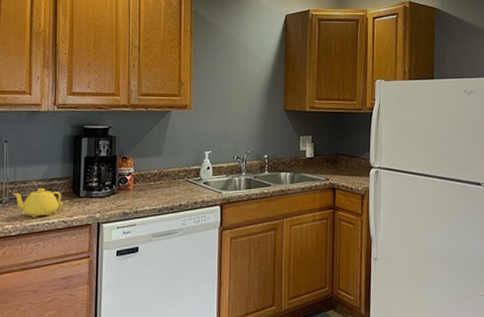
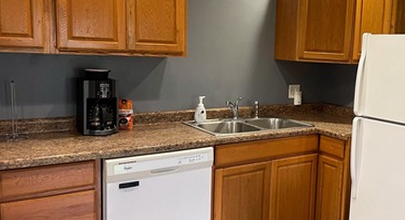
teapot: present [12,188,63,218] -> none [20,126,69,153]

